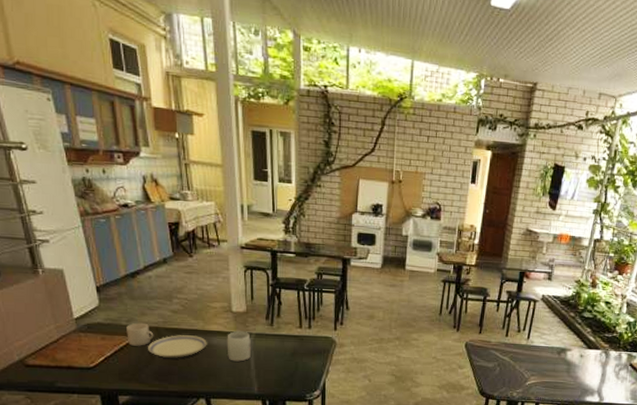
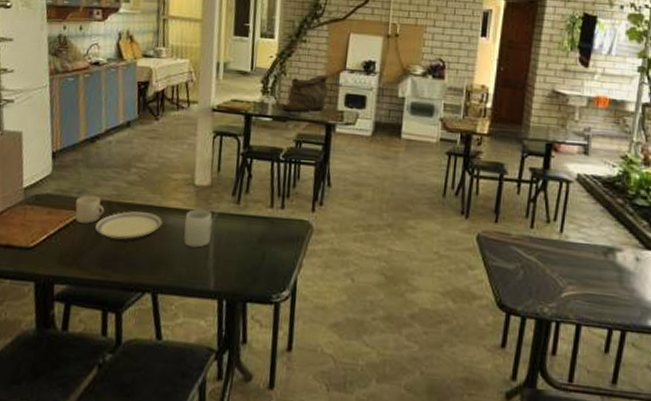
bag: none [303,217,343,249] -> present [282,75,329,112]

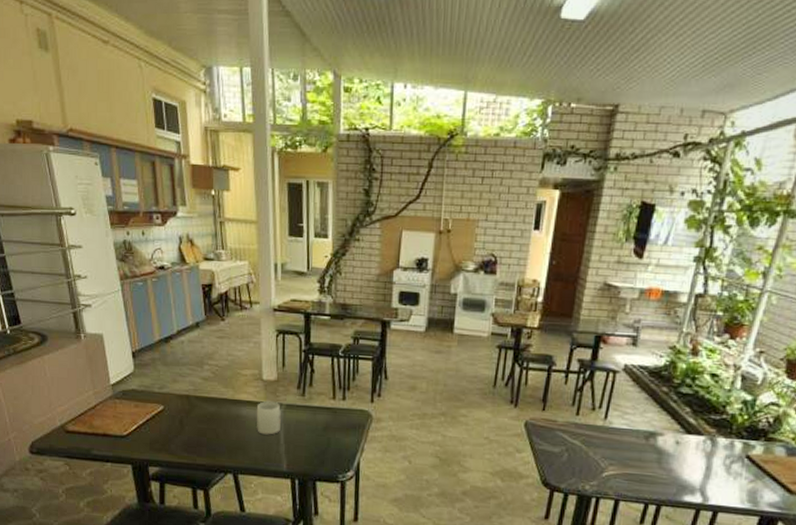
mug: present [75,195,105,224] -> none [158,390,185,415]
plate: present [95,211,162,240] -> none [178,404,236,429]
bag: present [282,75,329,112] -> none [339,274,383,310]

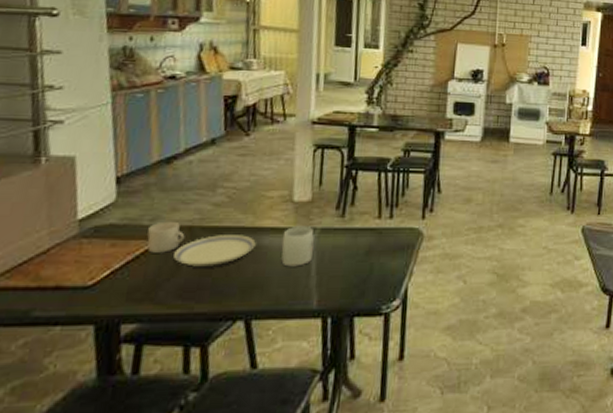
mug: none [158,390,185,415] -> present [147,221,185,253]
plate: none [178,404,236,429] -> present [173,235,256,267]

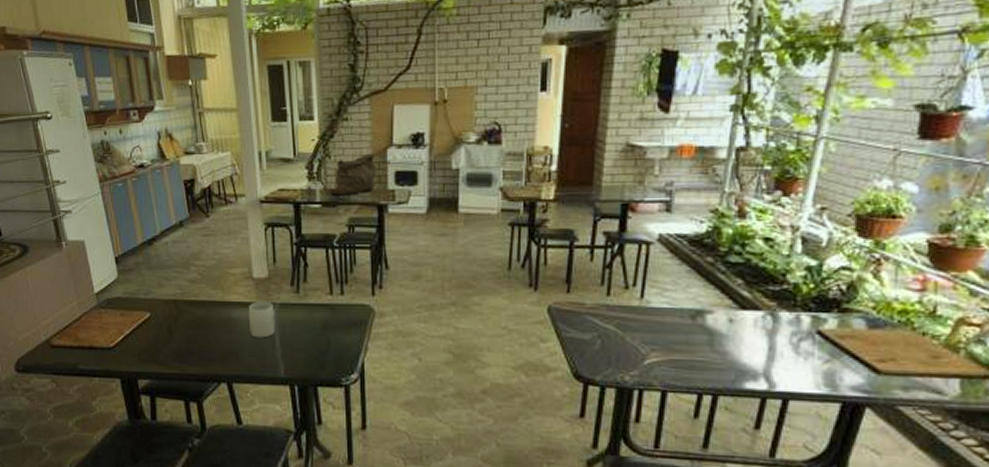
mug: present [147,221,185,253] -> none [144,295,172,322]
plate: present [173,235,256,267] -> none [166,308,227,335]
bag: none [388,85,438,121] -> present [330,154,377,196]

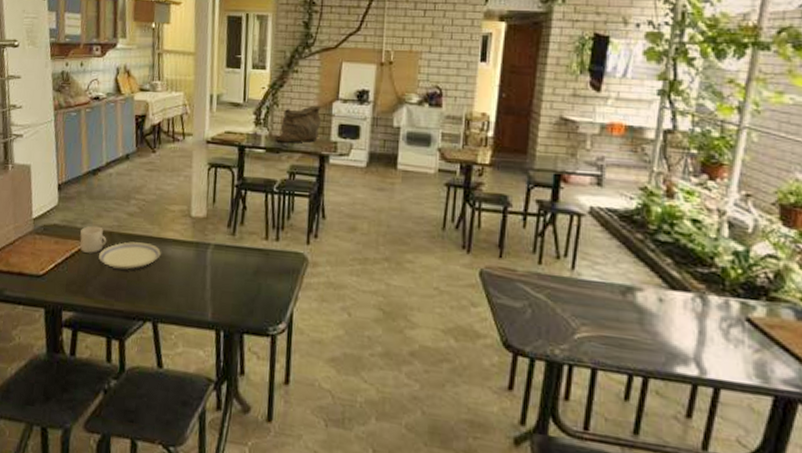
mug: none [144,295,172,322] -> present [79,225,107,253]
plate: none [166,308,227,335] -> present [99,241,161,270]
mug: present [248,300,276,338] -> none [181,240,210,279]

